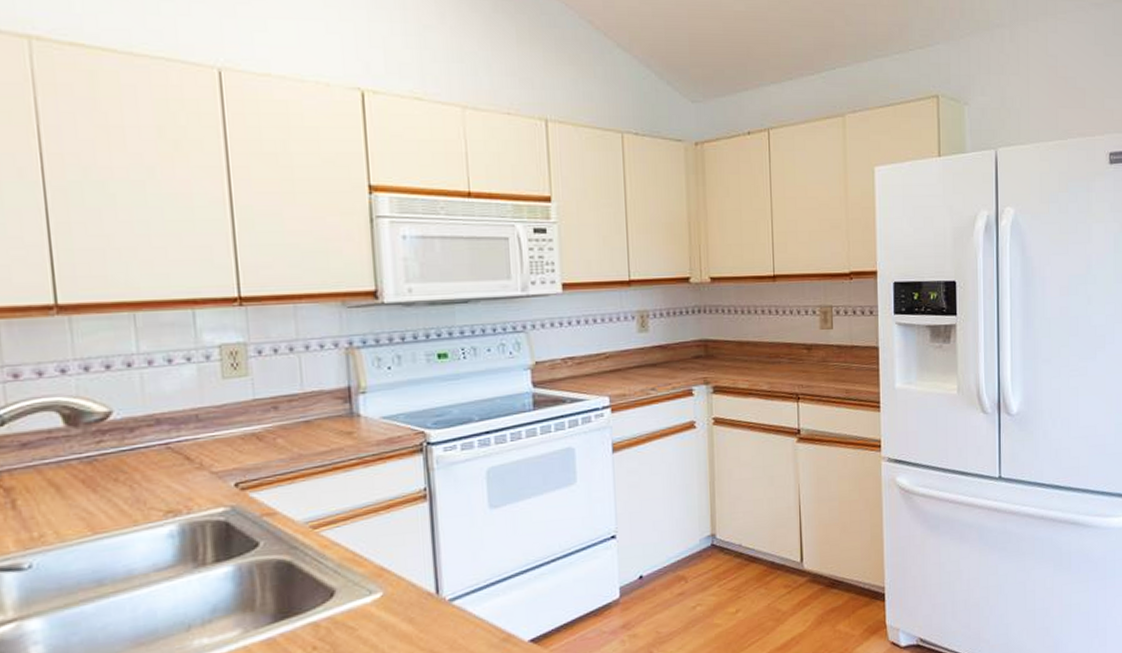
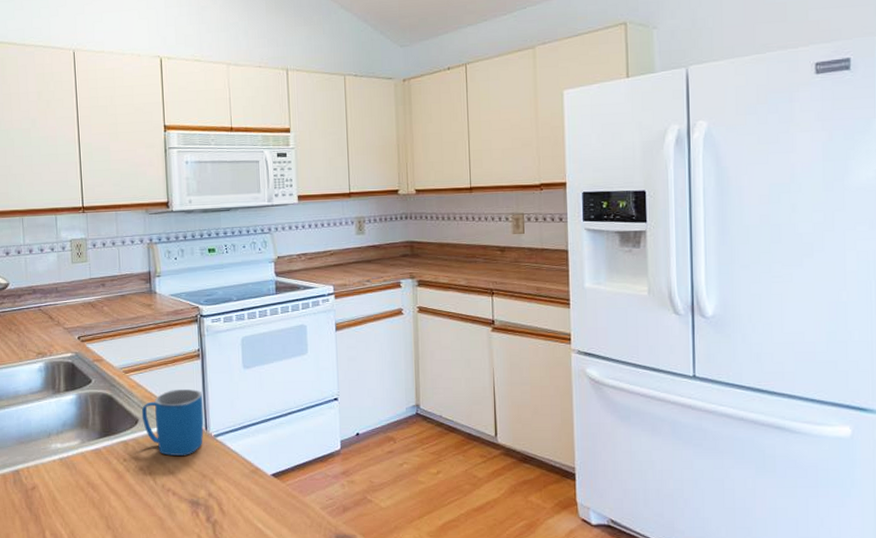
mug: none [339,542,434,634] -> present [141,389,204,456]

